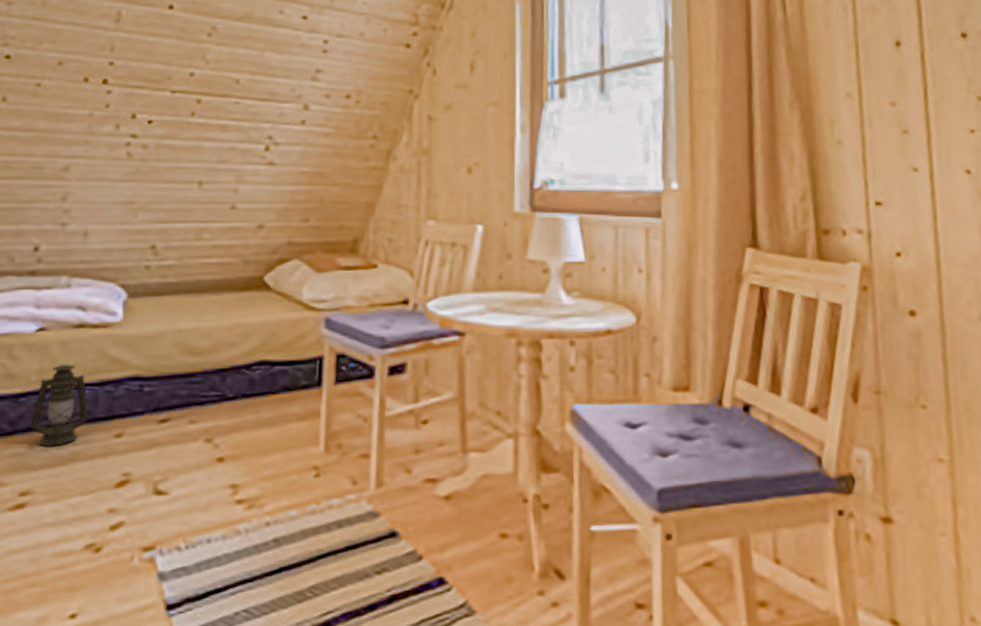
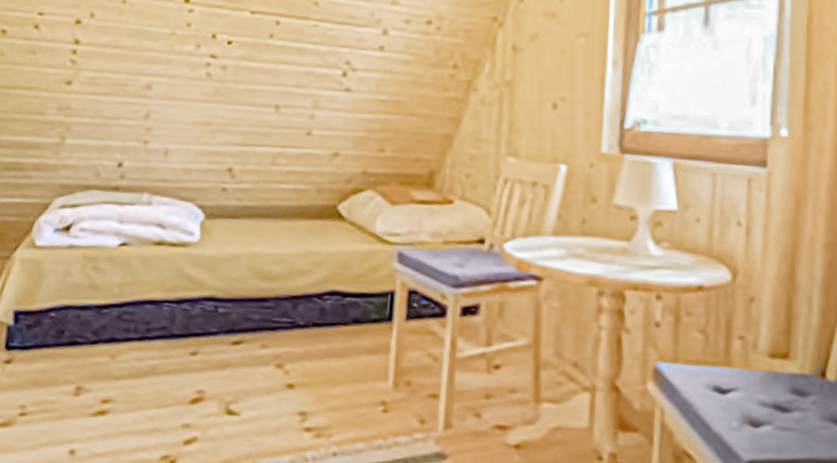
lantern: present [30,364,88,447] -> none [112,279,166,359]

